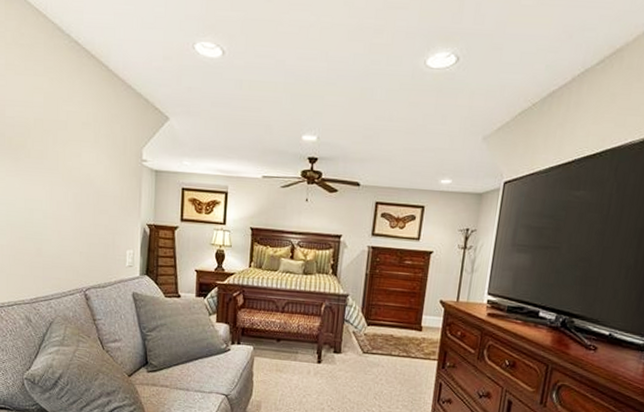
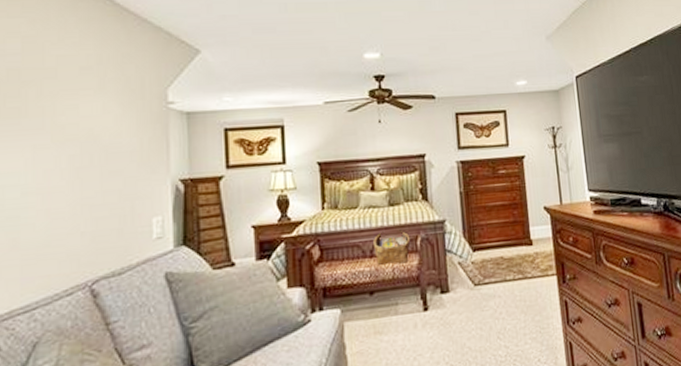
woven basket: none [286,294,317,323] -> present [373,229,411,265]

